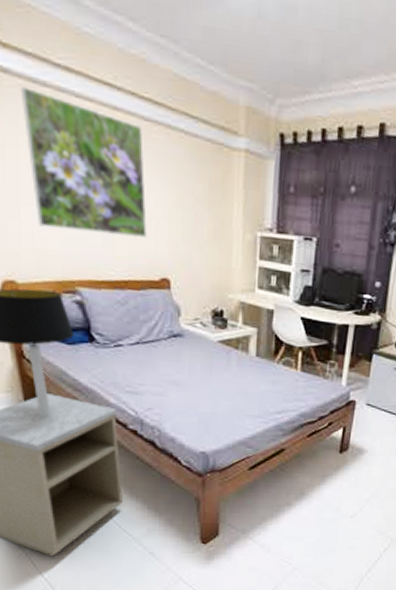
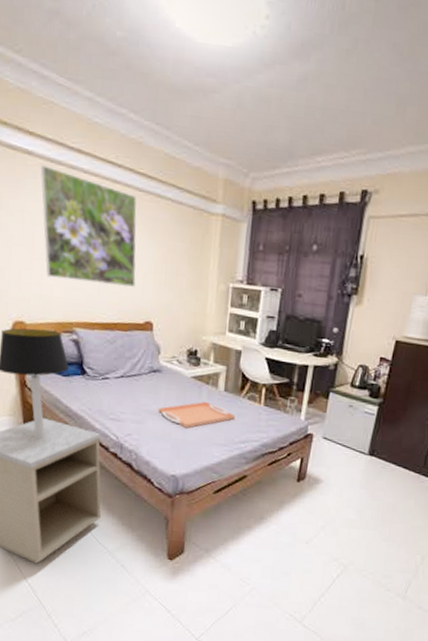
serving tray: none [181,368,270,399] -> present [158,401,236,428]

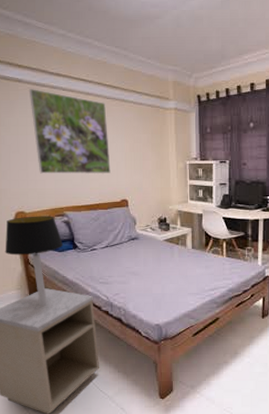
serving tray: present [158,401,236,428] -> none [139,259,204,283]

